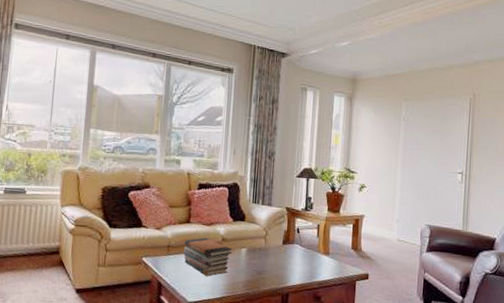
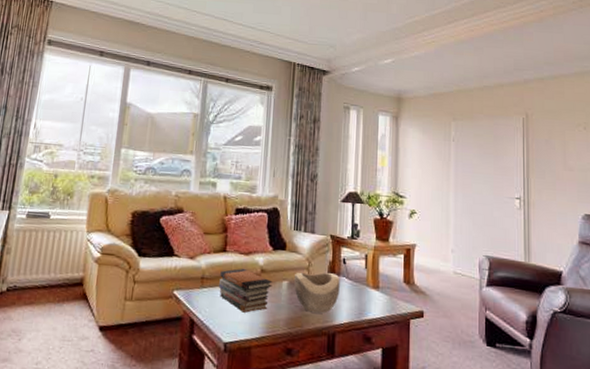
decorative bowl: none [252,240,294,276] -> present [294,272,340,313]

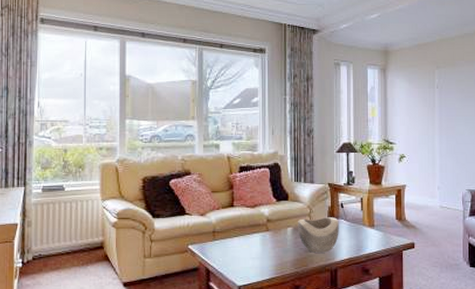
book stack: present [218,268,272,313] -> none [229,219,278,258]

